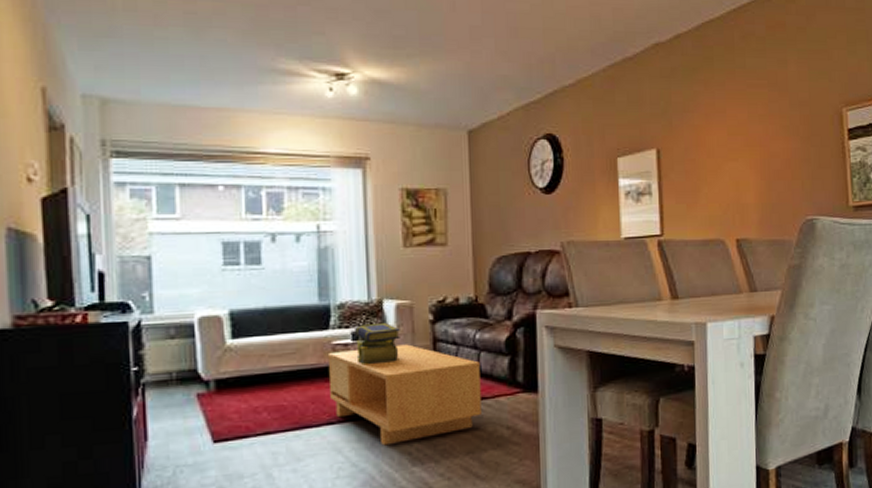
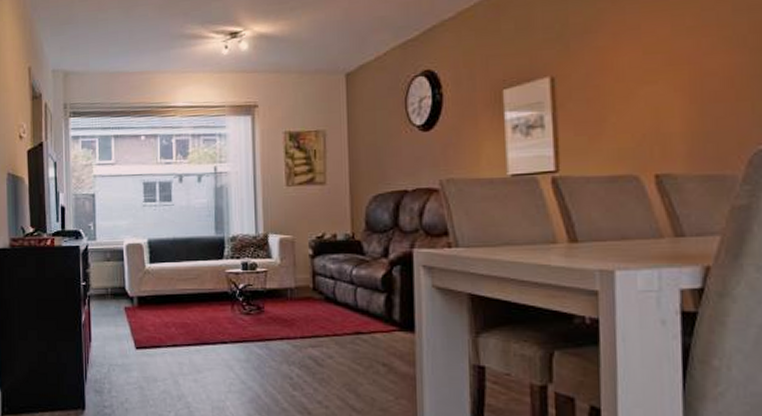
coffee table: present [327,344,482,446] -> none [222,276,358,368]
stack of books: present [355,322,400,366] -> none [245,255,283,293]

